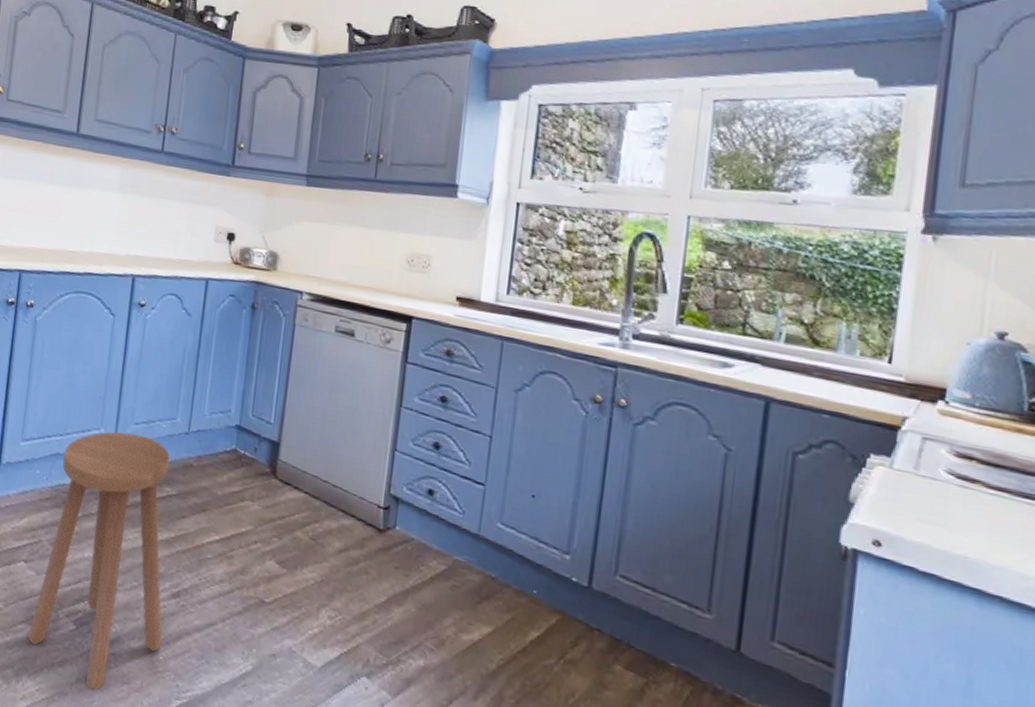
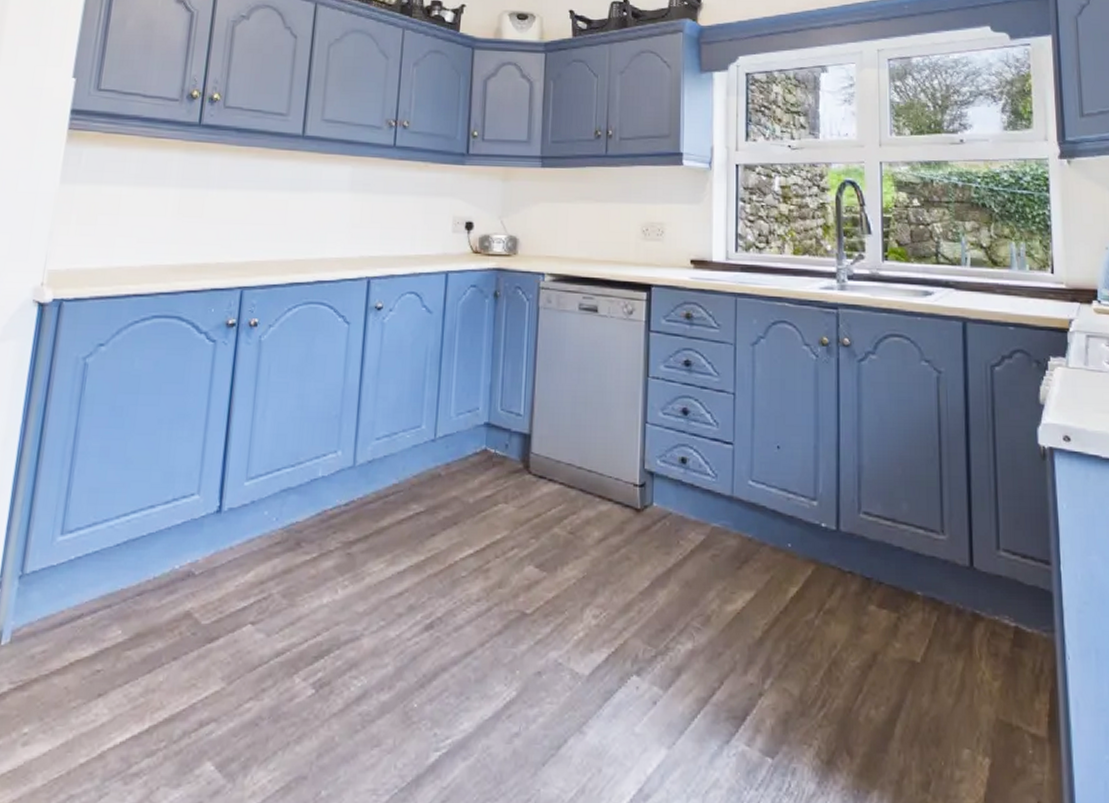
stool: present [28,431,170,690] -> none [258,450,416,763]

